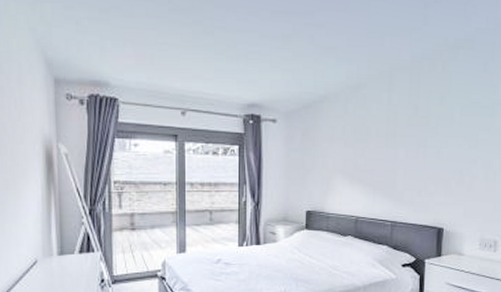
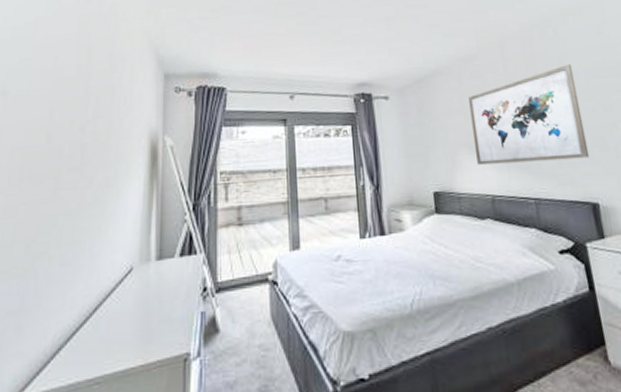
wall art: none [349,100,451,190] -> present [468,64,590,165]

